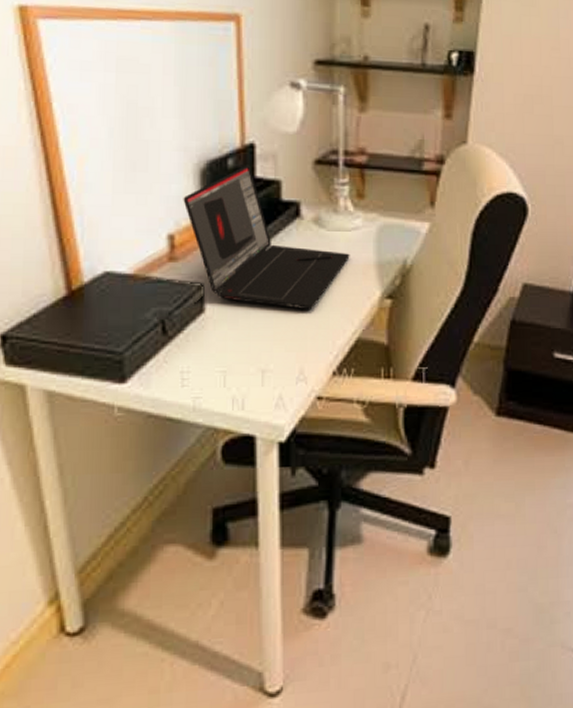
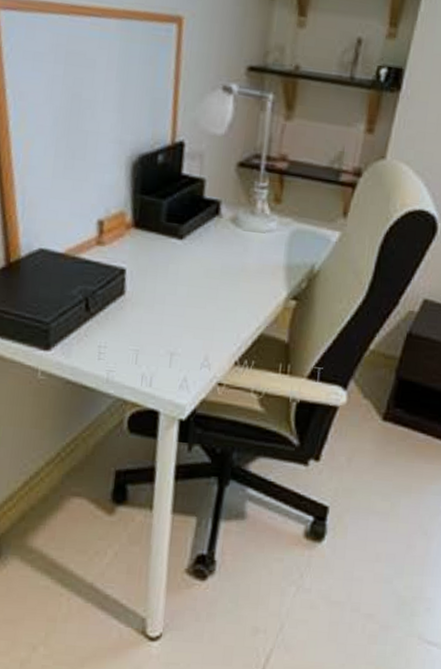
laptop: present [183,165,350,310] -> none [114,161,262,303]

